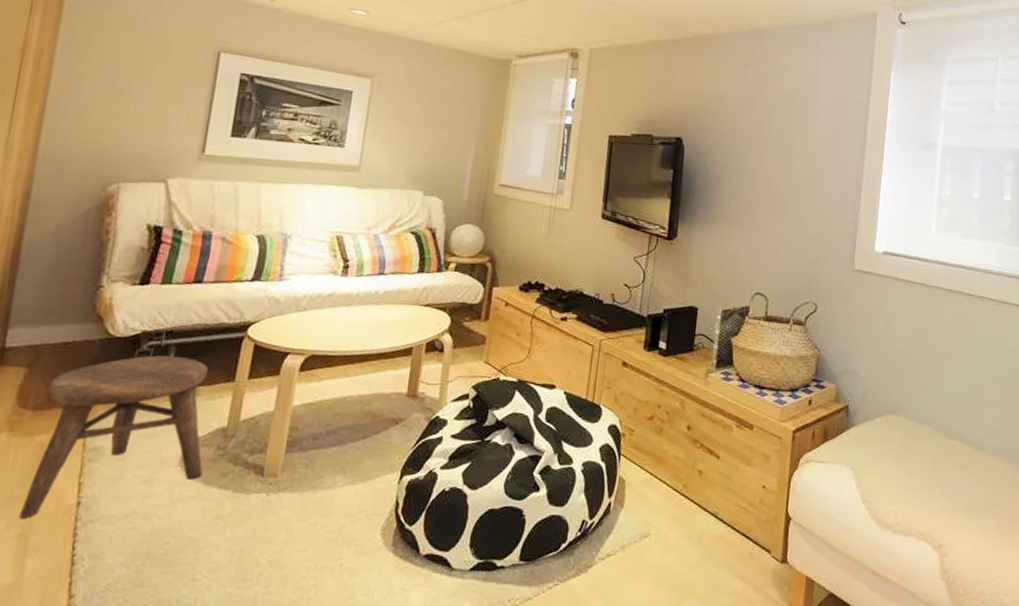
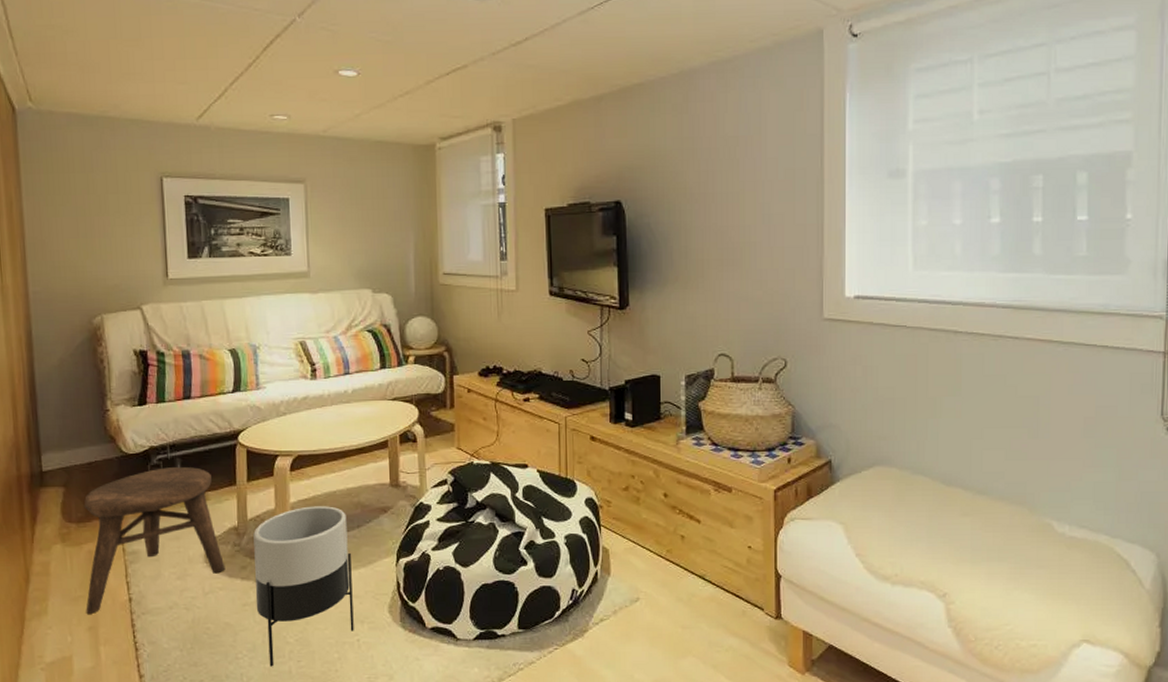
planter: none [229,411,353,592] -> present [253,506,354,667]

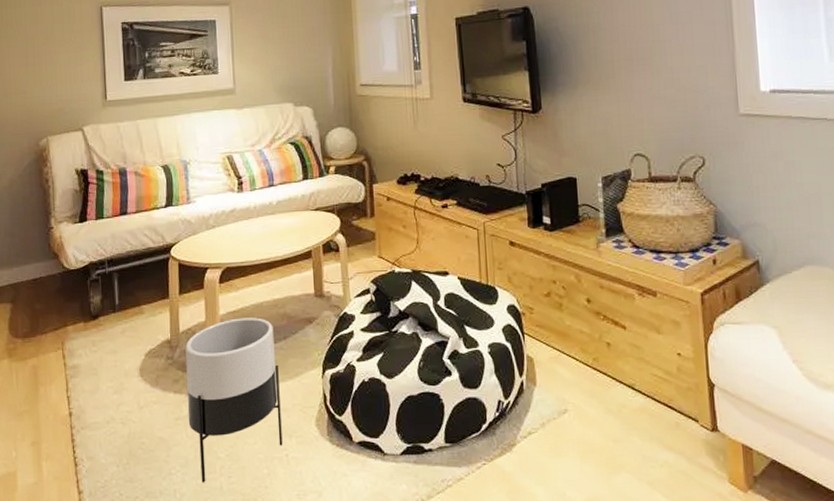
stool: present [84,466,226,614] -> none [29,281,159,429]

